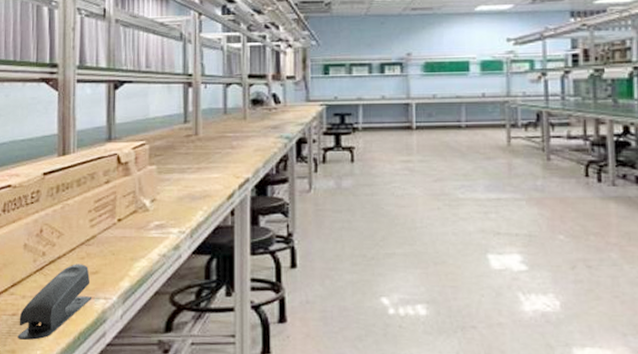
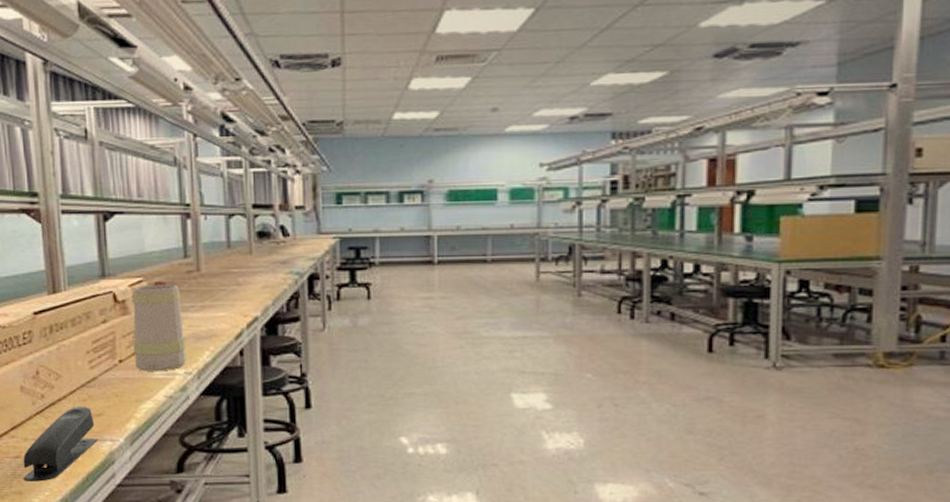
mug: none [132,143,181,230] -> present [133,280,187,371]

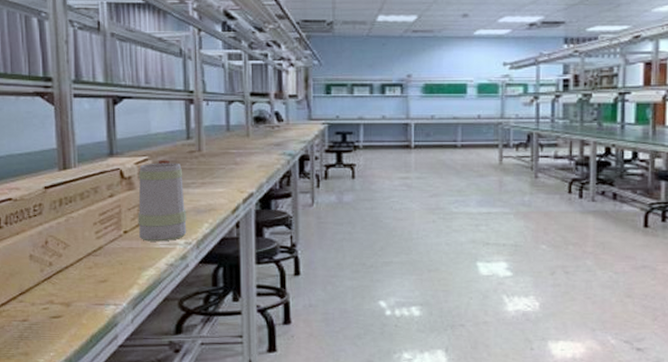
stapler: present [23,406,97,482] -> none [29,273,101,343]

